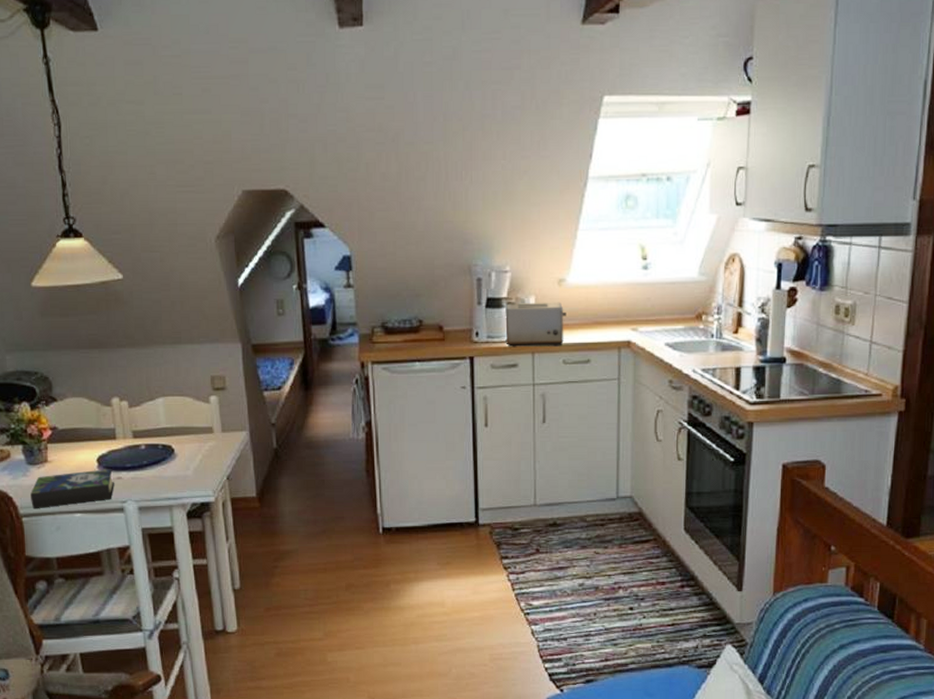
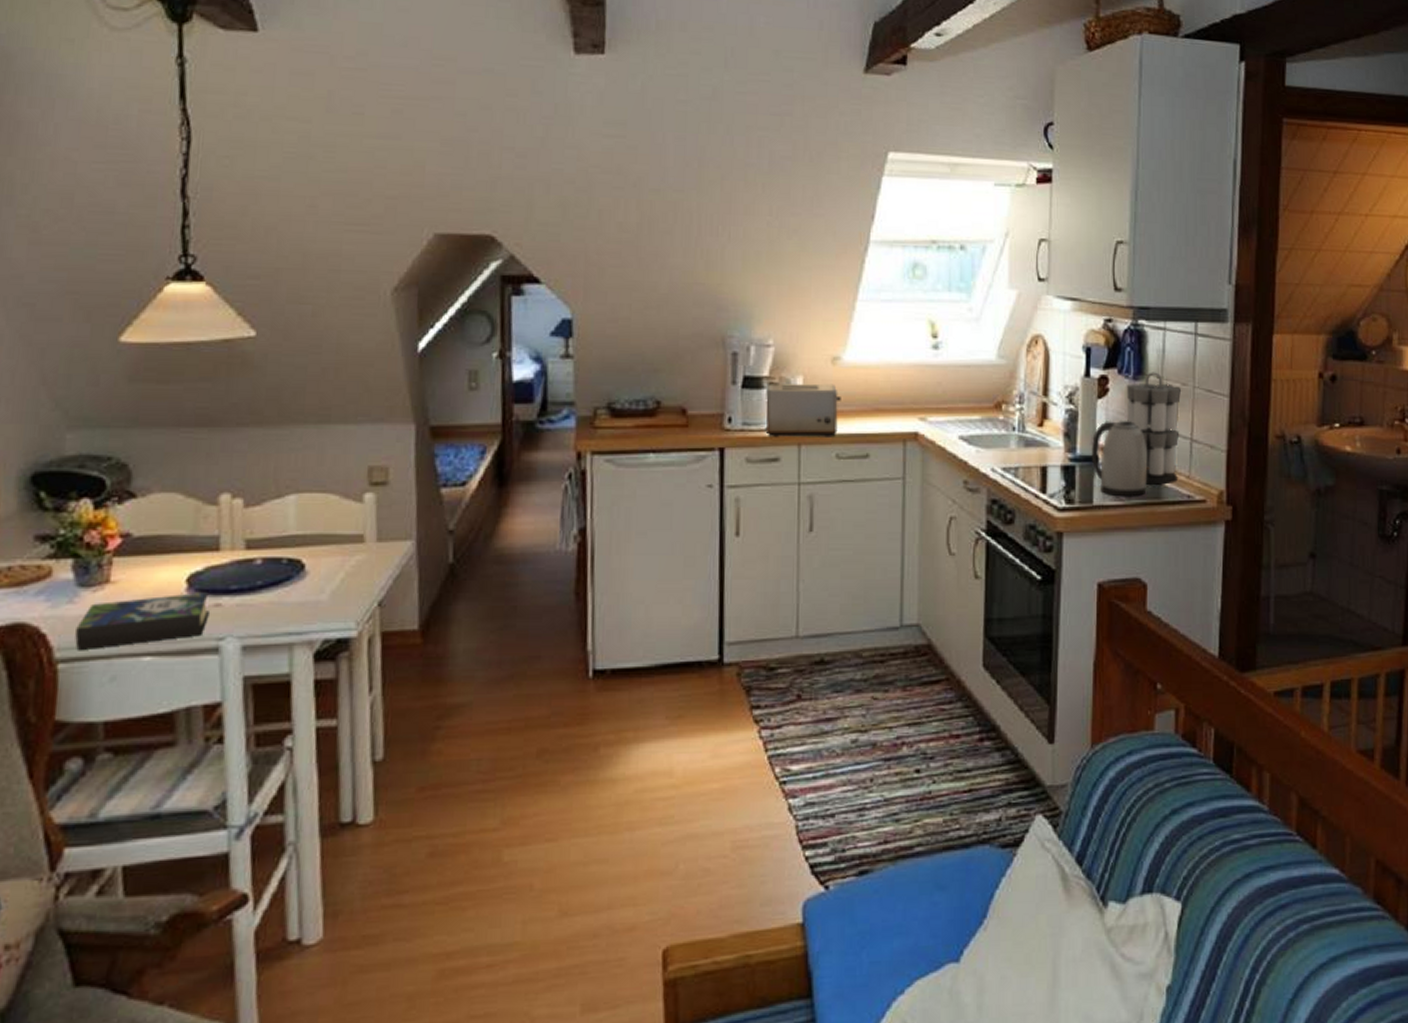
kettle: none [780,326,831,392] -> present [1092,420,1148,497]
spice rack: none [812,283,863,381] -> present [1126,372,1181,485]

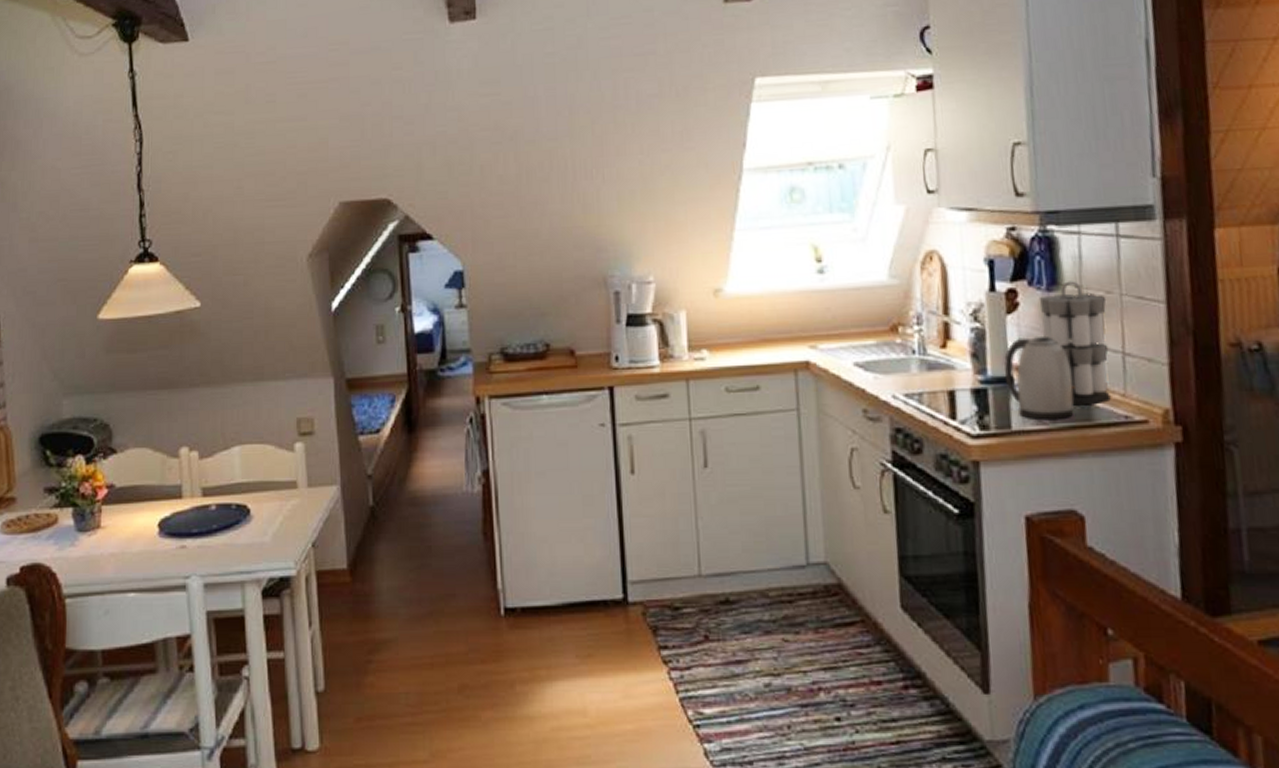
book: present [75,593,209,650] -> none [77,536,177,586]
toaster: present [765,383,841,438] -> none [650,316,726,374]

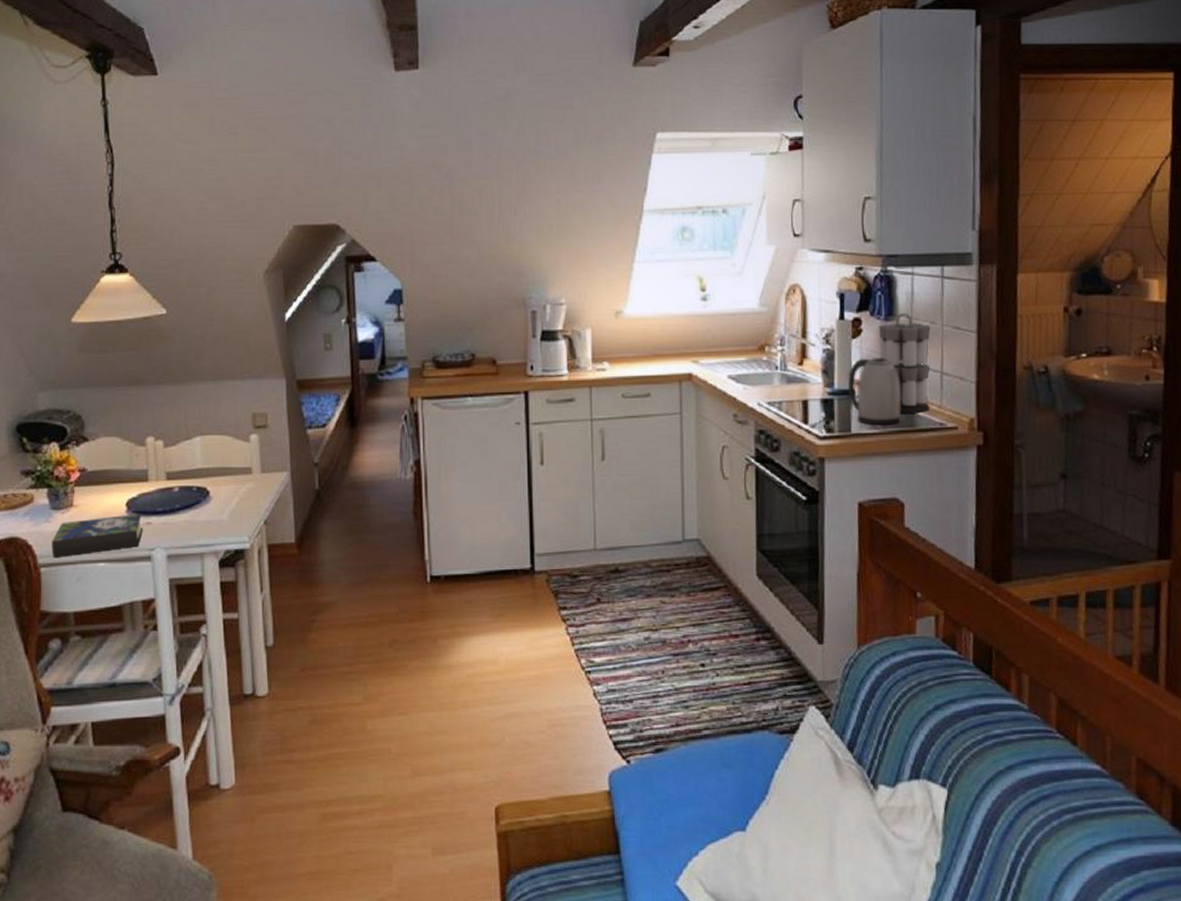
book: none [77,536,177,586] -> present [51,514,143,557]

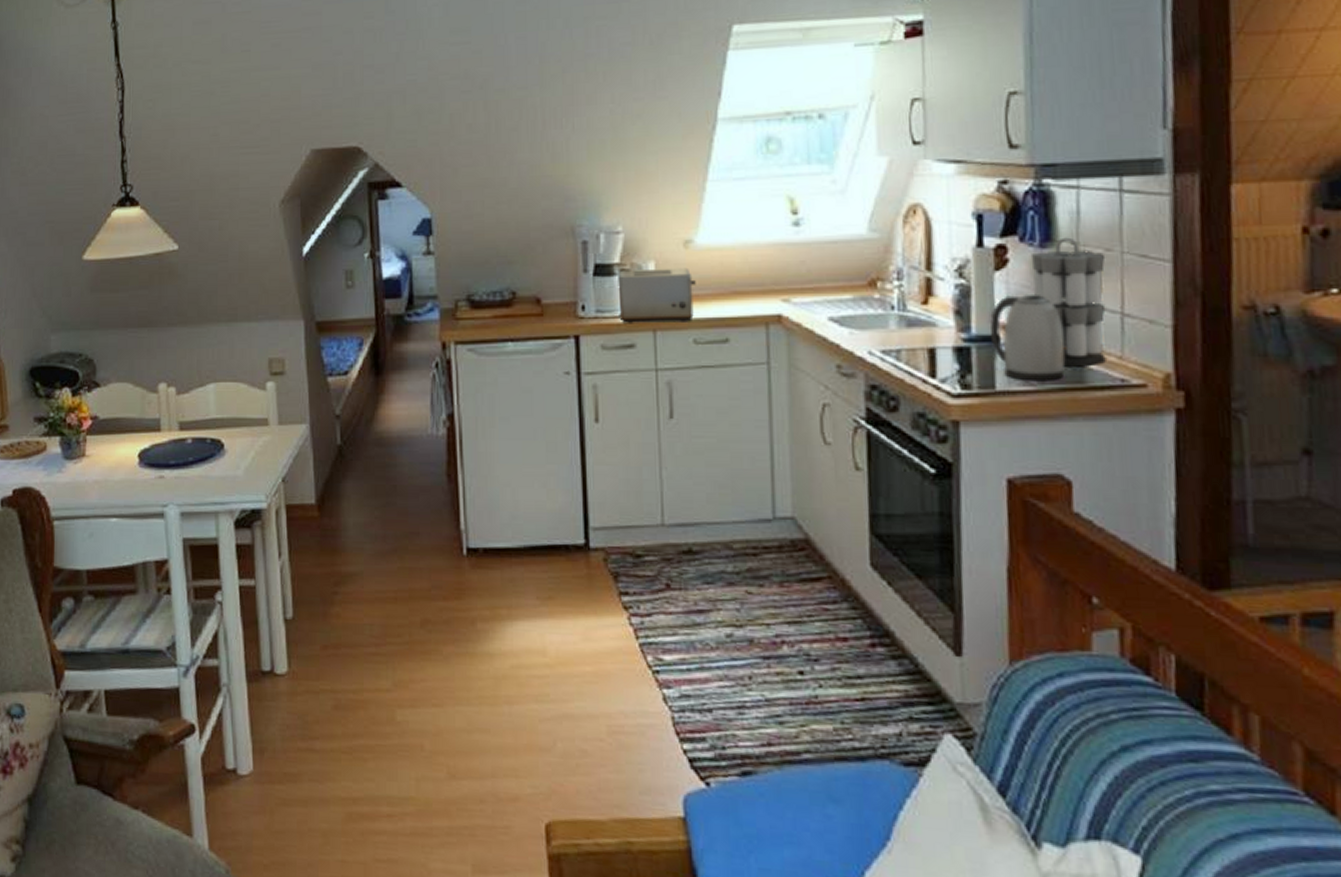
book: present [51,514,143,557] -> none [64,466,155,510]
toaster: none [561,334,624,382] -> present [618,267,696,324]

